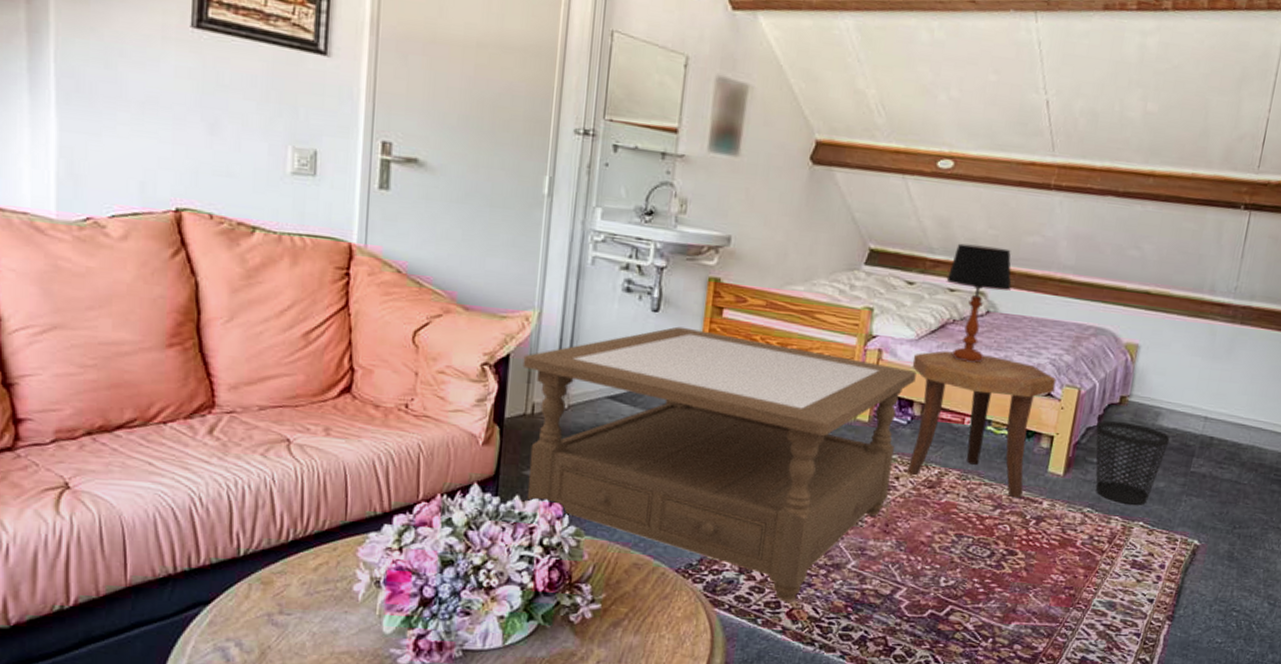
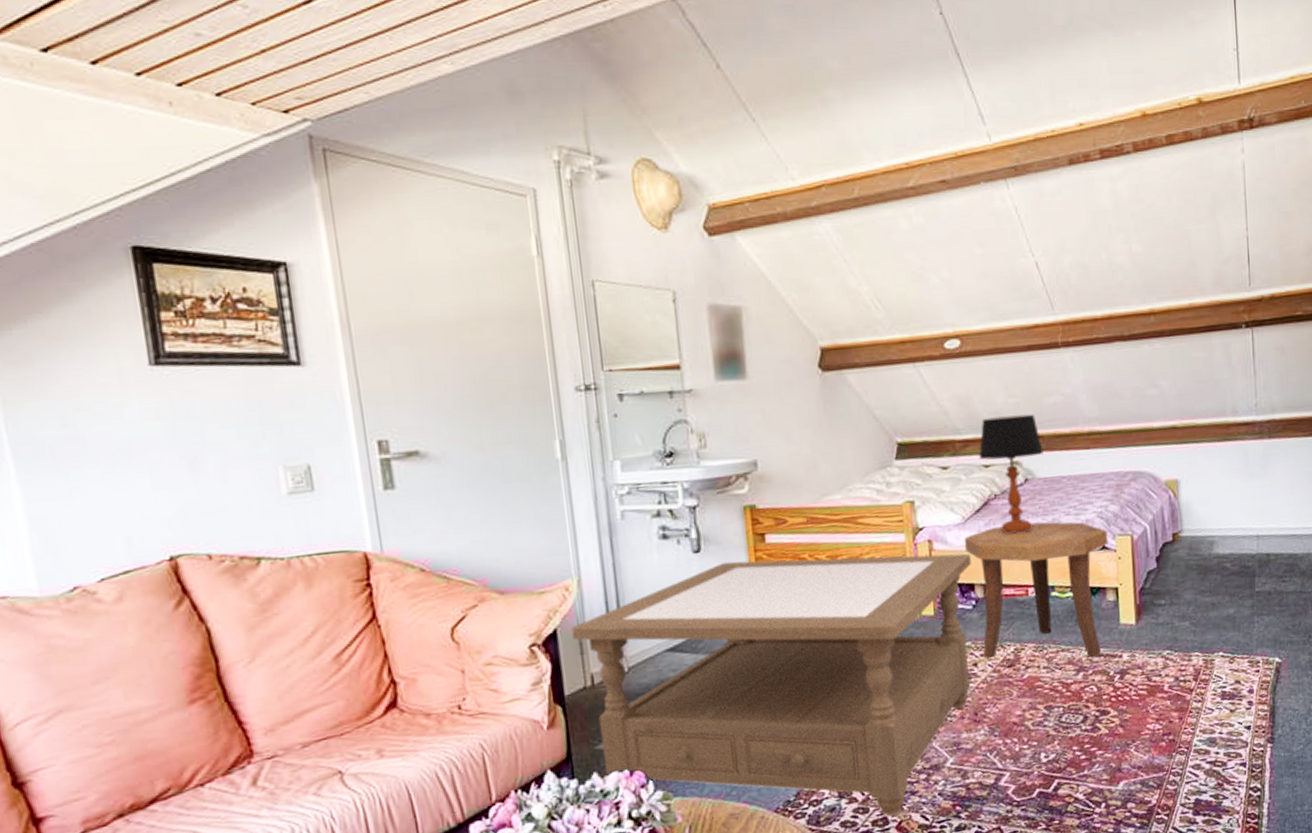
wastebasket: present [1095,421,1170,505] -> none [1156,557,1229,639]

